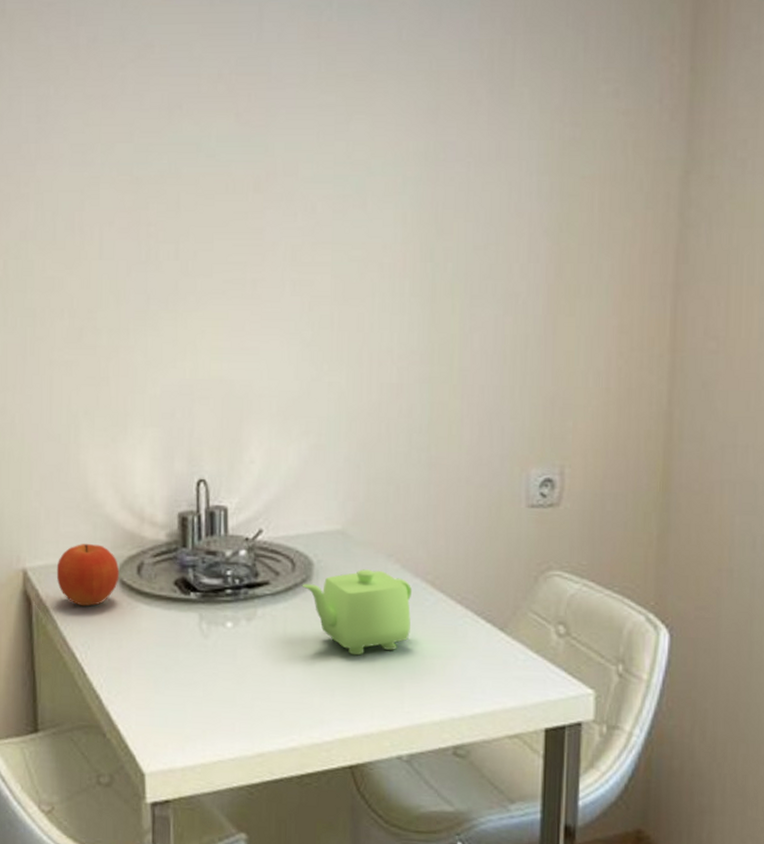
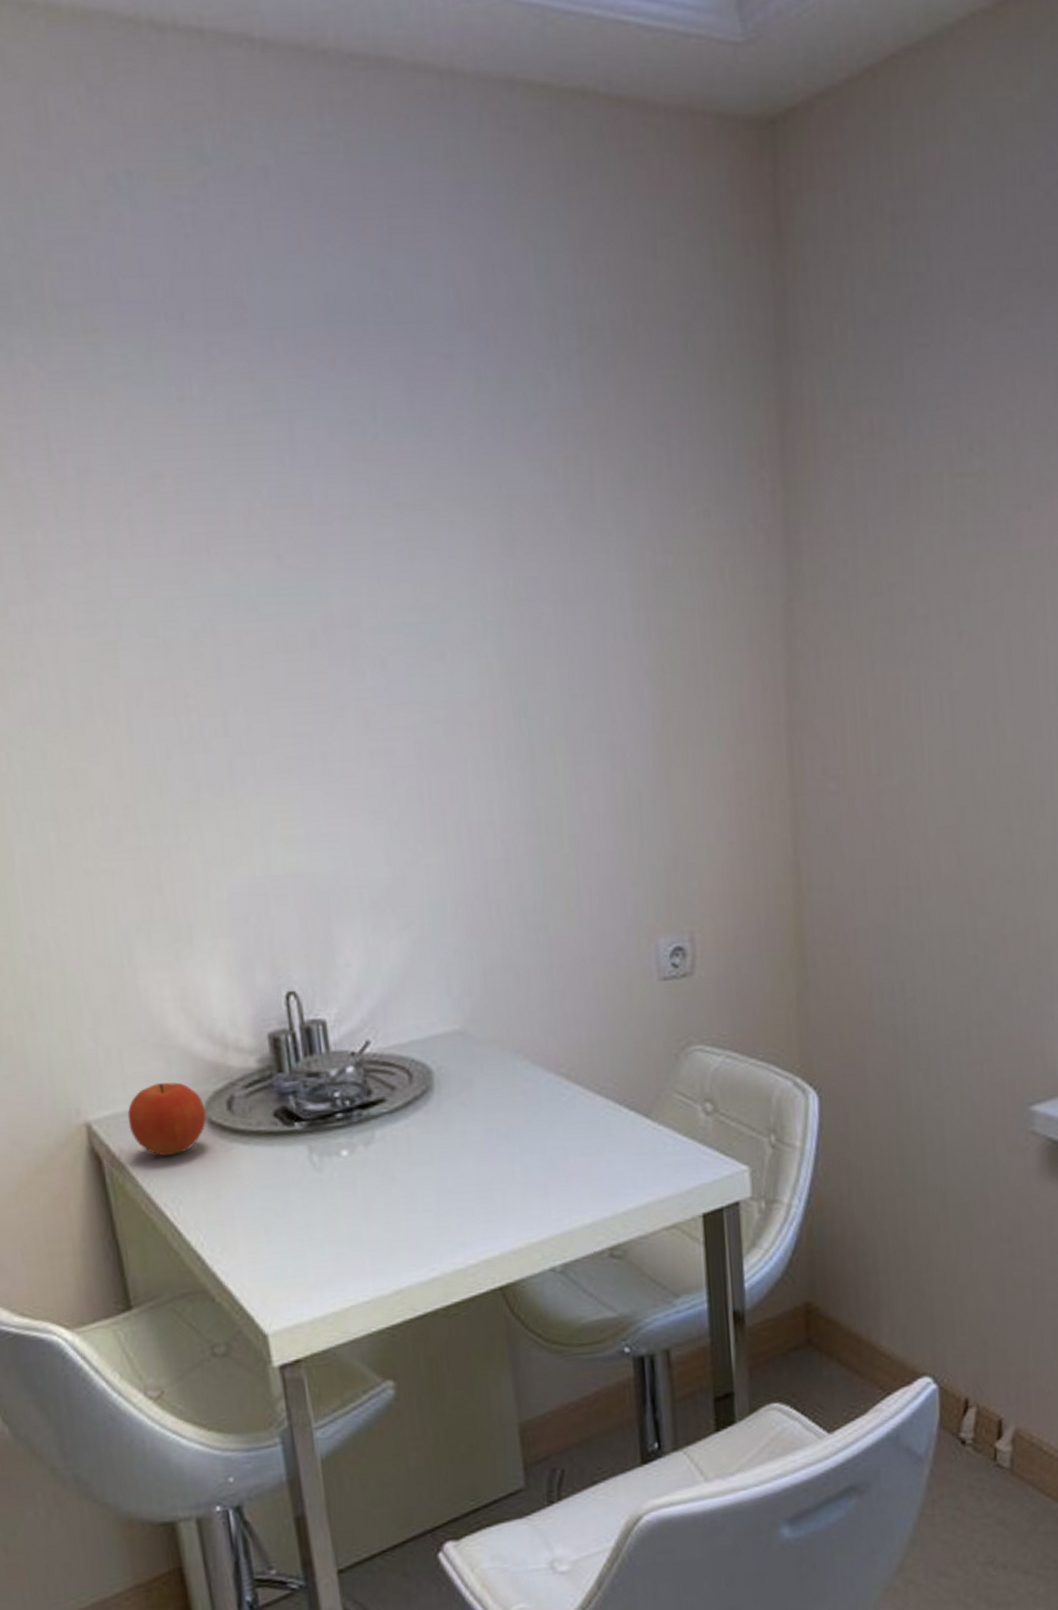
teapot: present [302,569,413,656] -> none [422,1070,549,1167]

